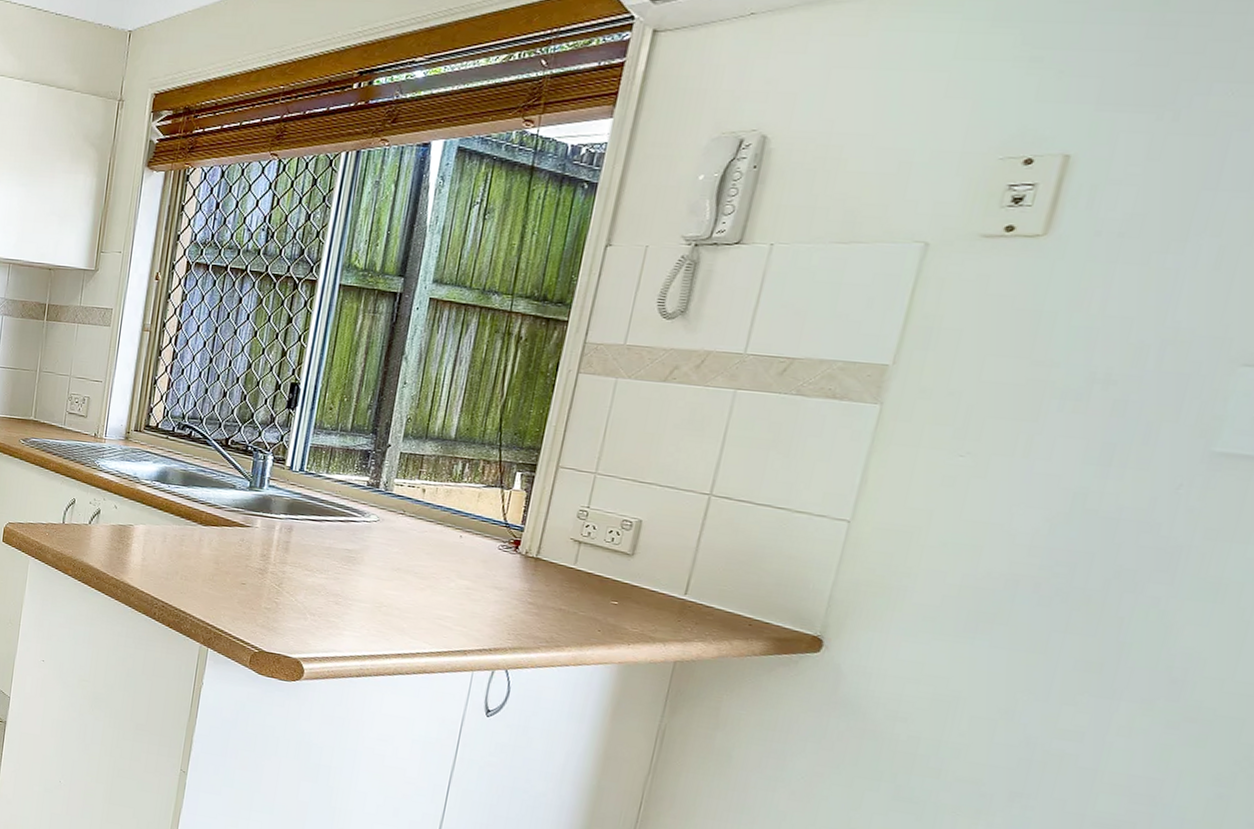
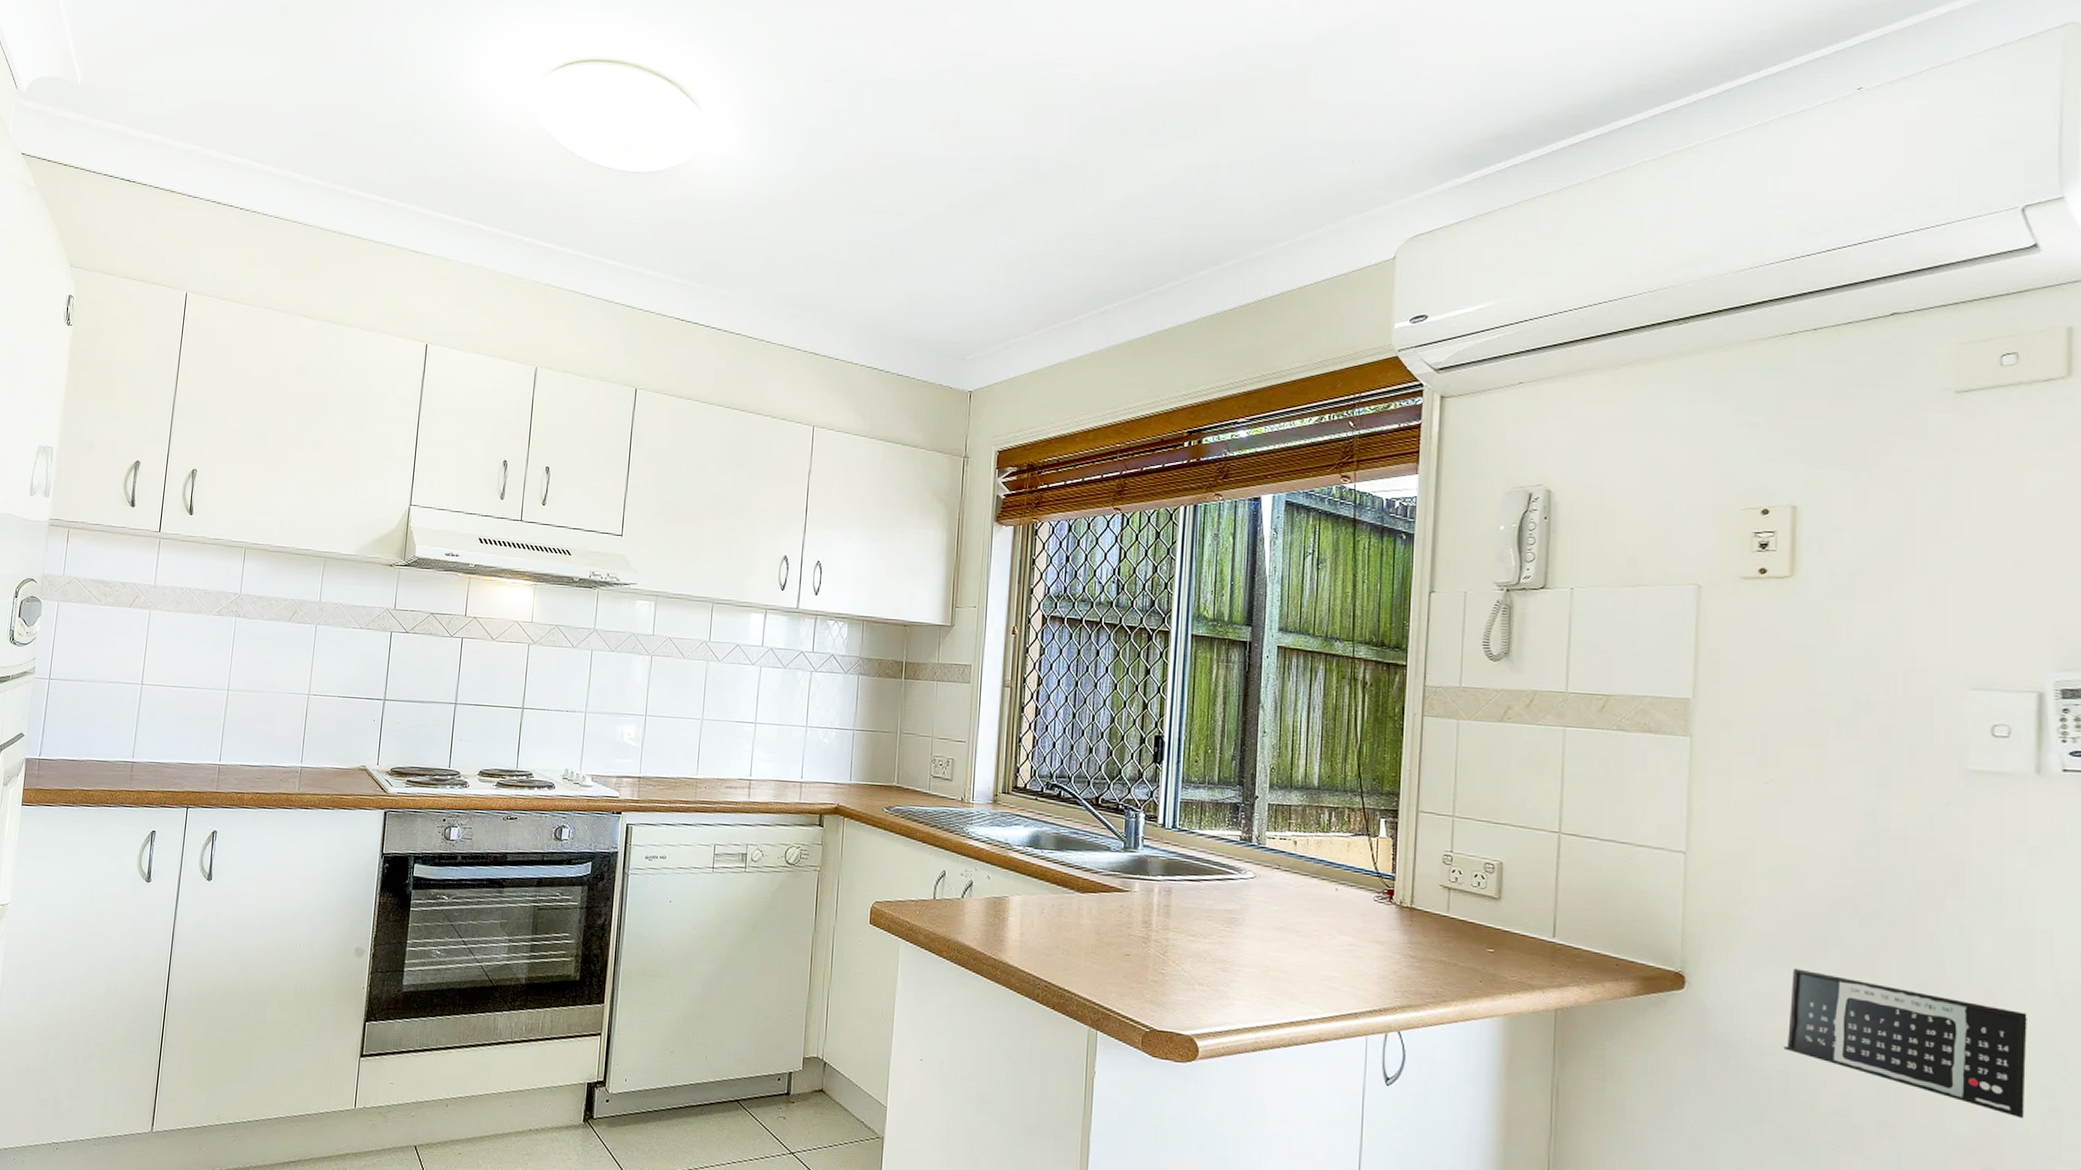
calendar: none [919,641,1217,803] -> present [1783,968,2027,1119]

